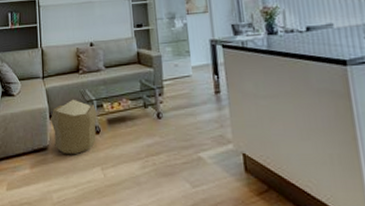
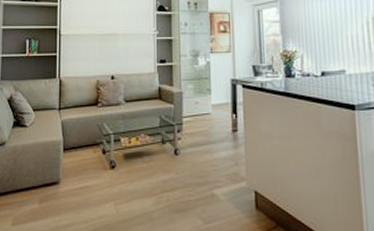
pouf: present [51,99,97,154] -> none [65,132,113,189]

